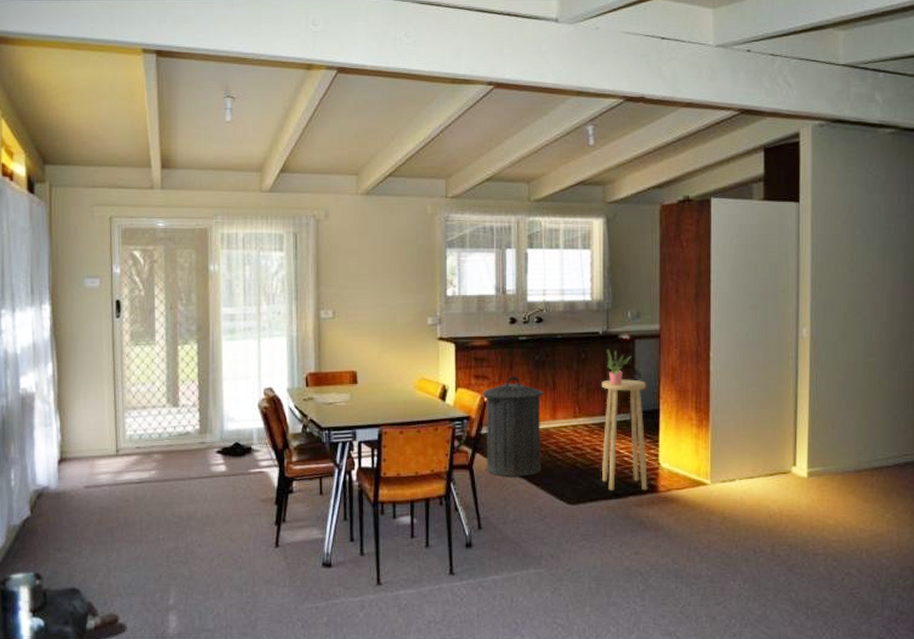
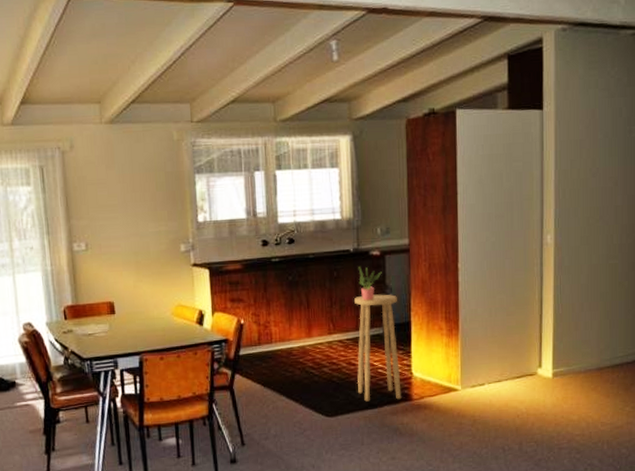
trash can: present [481,375,546,478] -> none [238,297,300,396]

